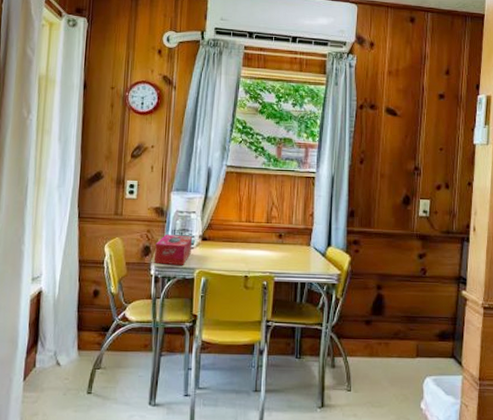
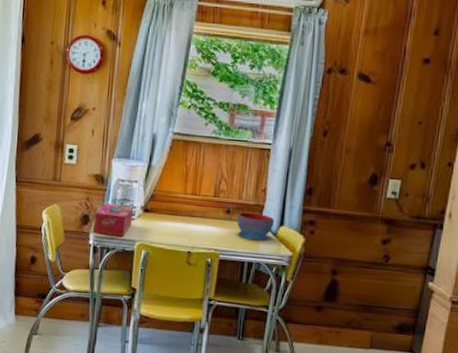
bowl: none [289,236,323,262] -> present [237,212,275,241]

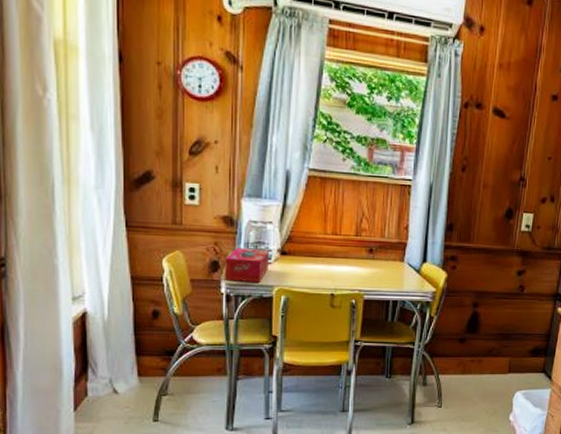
bowl: present [237,212,275,241] -> none [380,251,418,279]

